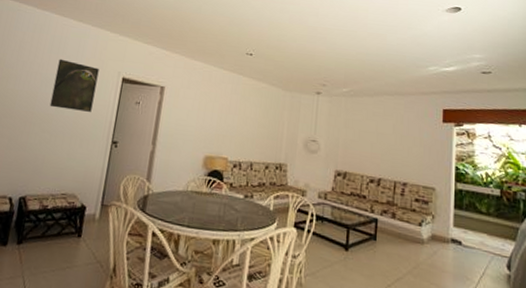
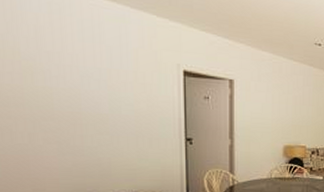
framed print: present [49,58,99,112] -> none [97,48,154,110]

